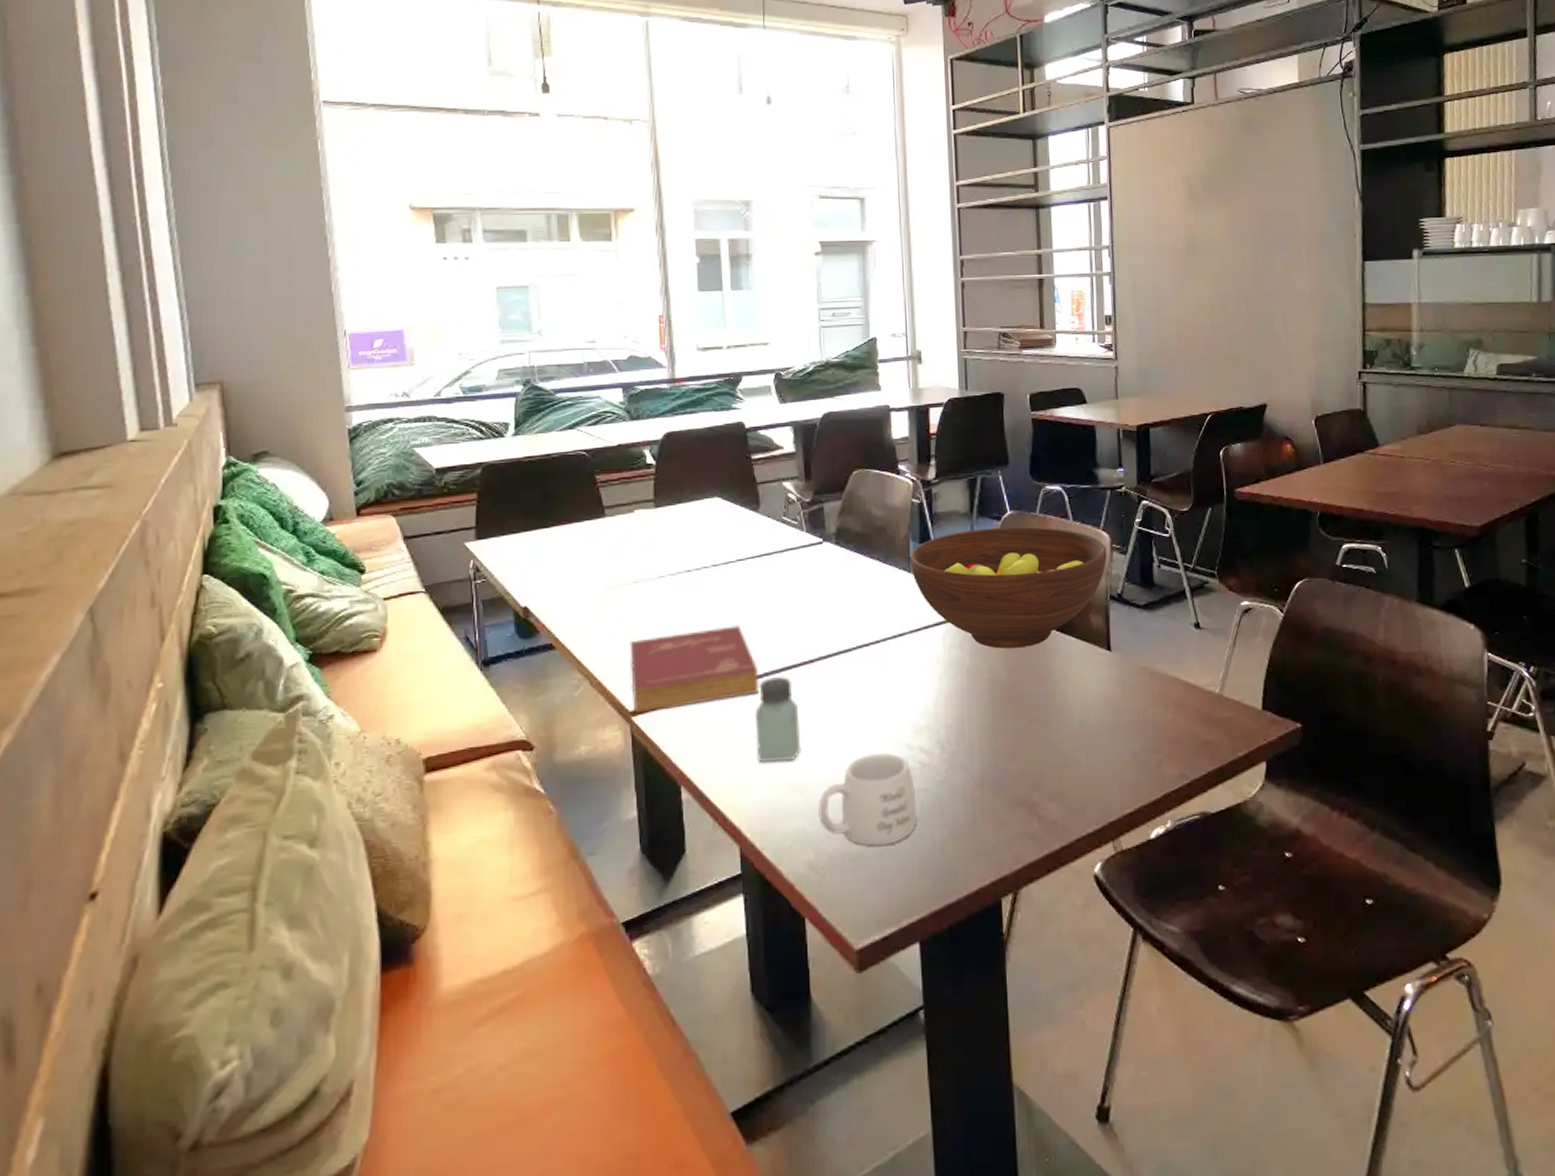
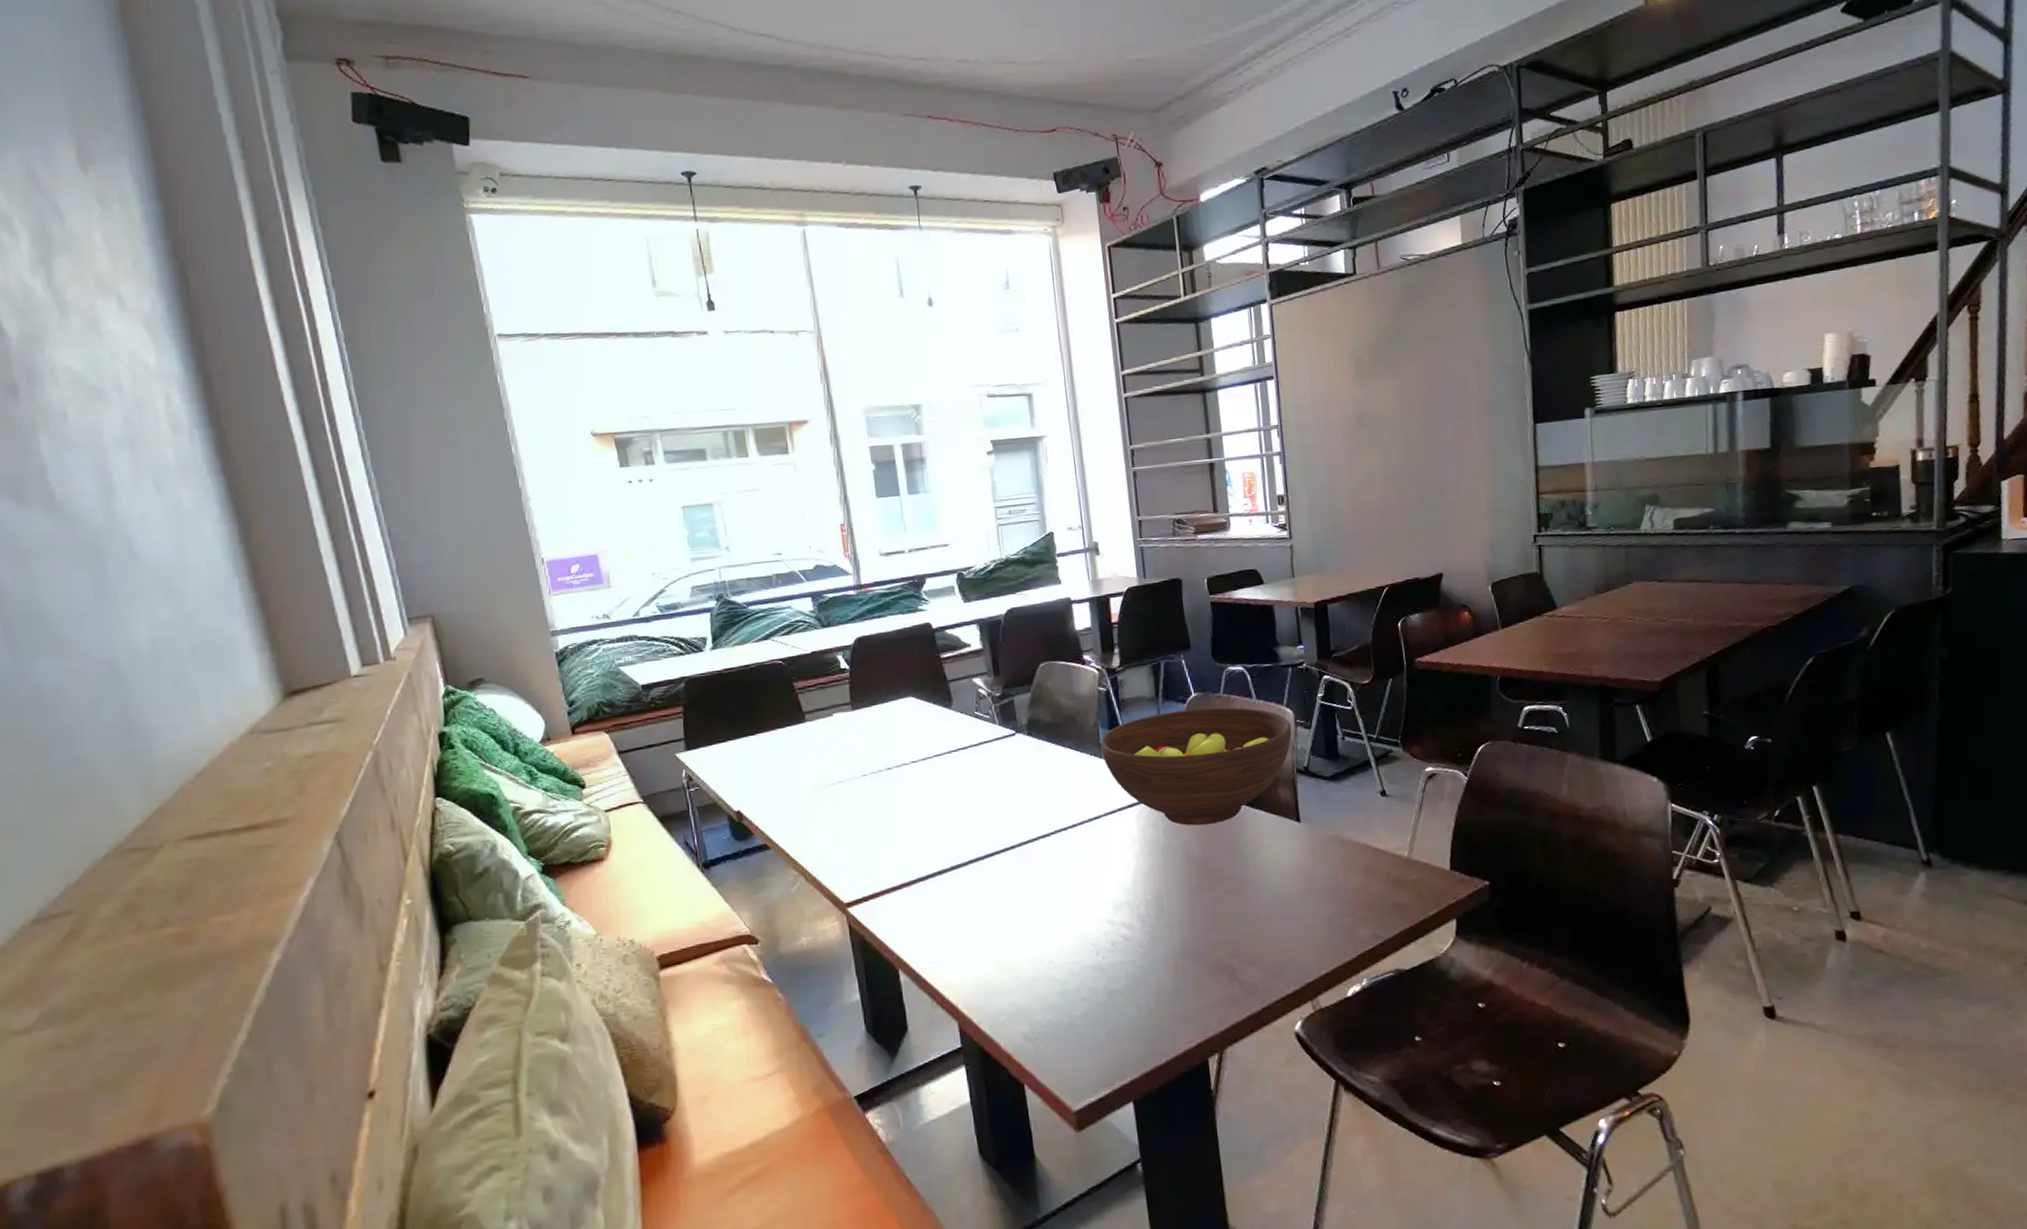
book: present [629,624,759,714] -> none [839,816,965,905]
saltshaker: present [755,676,801,762] -> none [963,862,1009,944]
mug: present [818,753,918,846] -> none [1029,929,1124,1016]

